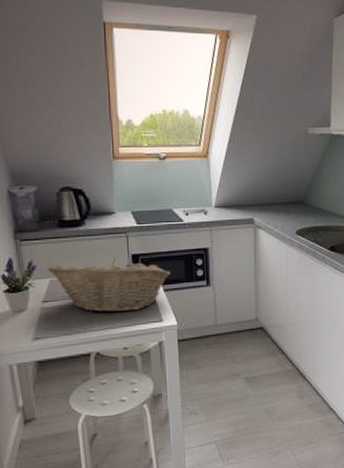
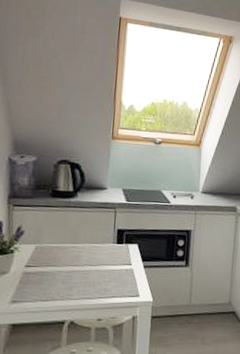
fruit basket: present [47,258,171,313] -> none [34,231,153,284]

